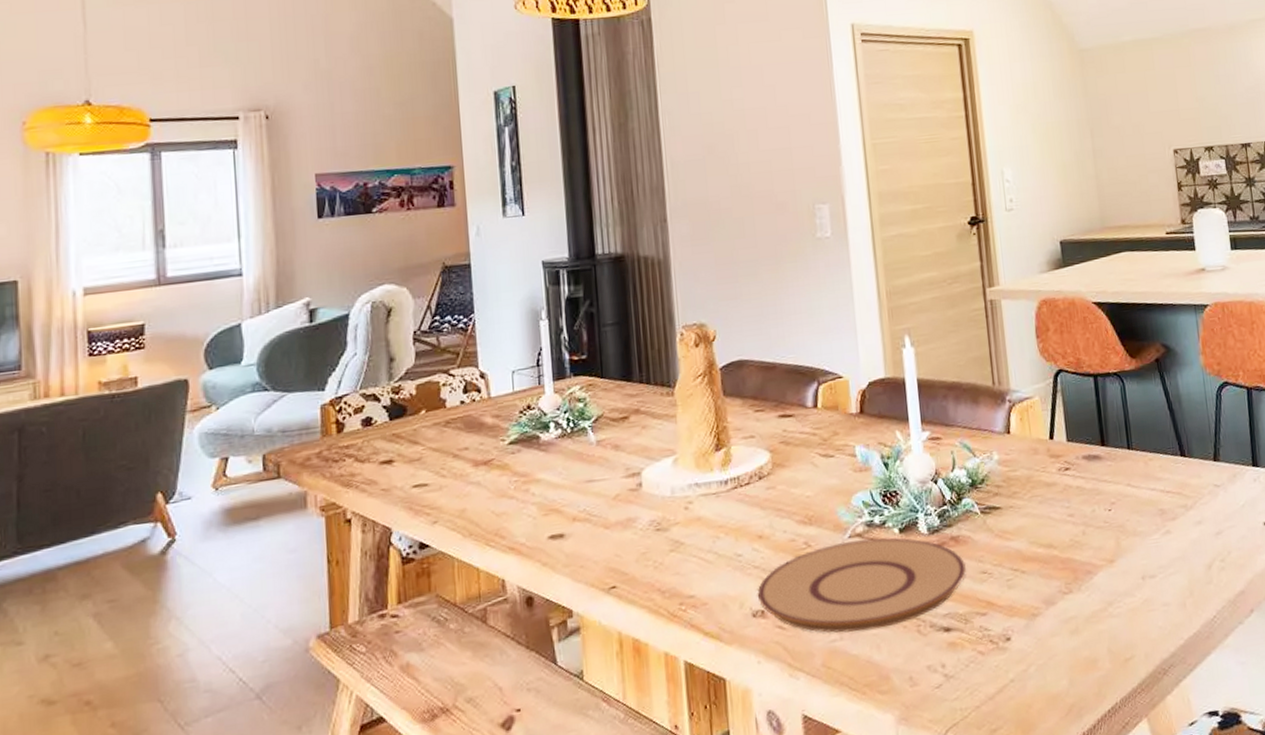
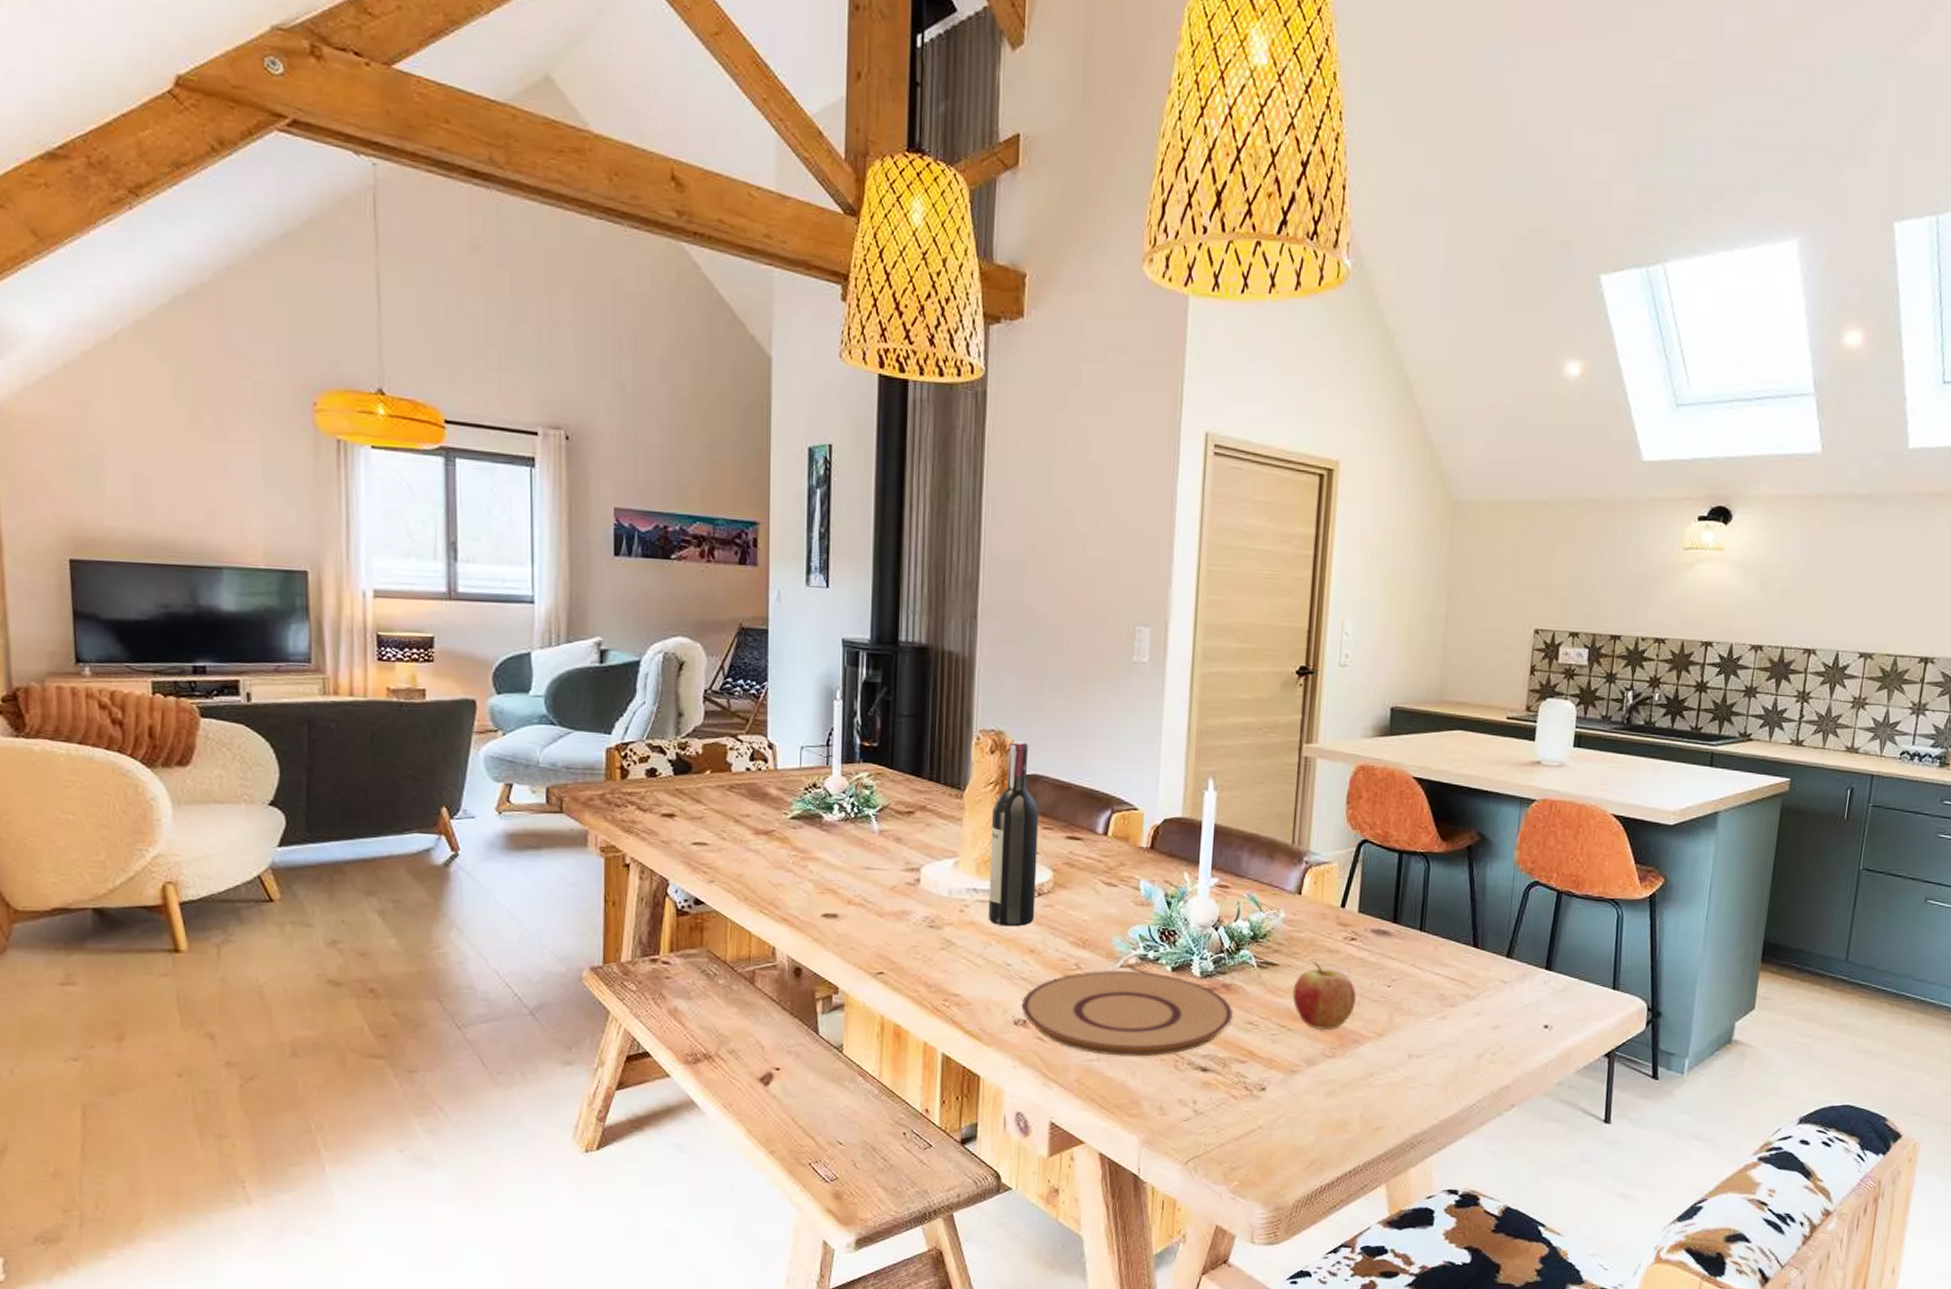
wine bottle: none [703,330,759,517] -> present [988,741,1039,927]
fruit: none [1019,498,1082,567] -> present [1292,962,1356,1031]

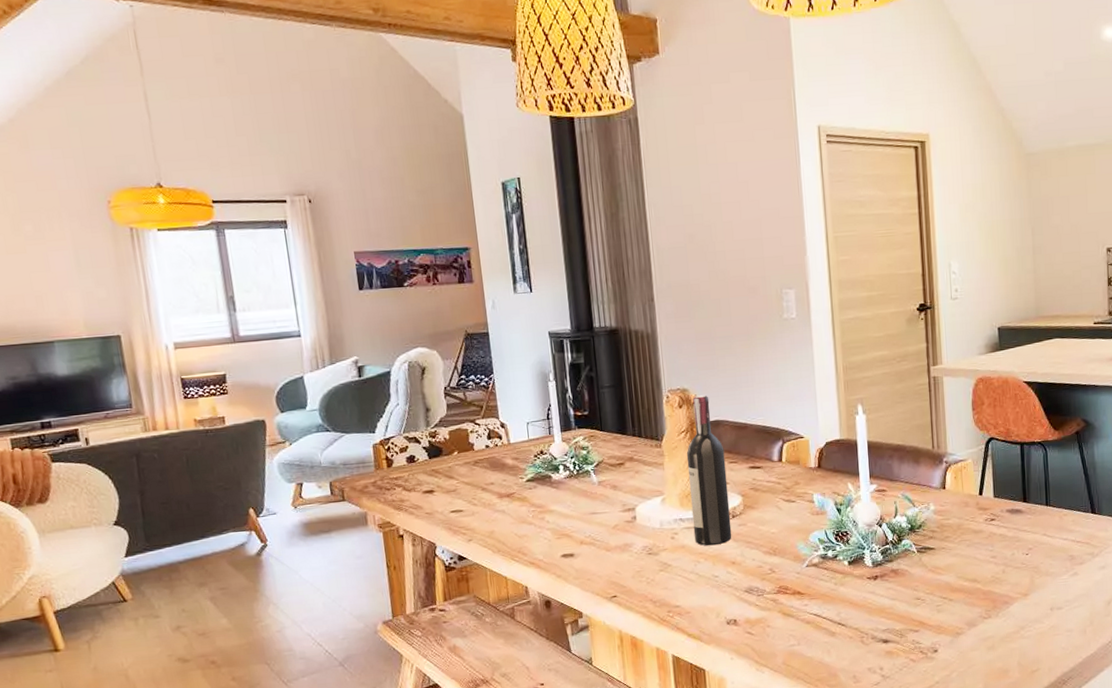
plate: present [1021,970,1233,1057] -> none [730,568,903,640]
fruit: present [1292,962,1356,1031] -> none [949,542,1002,597]

